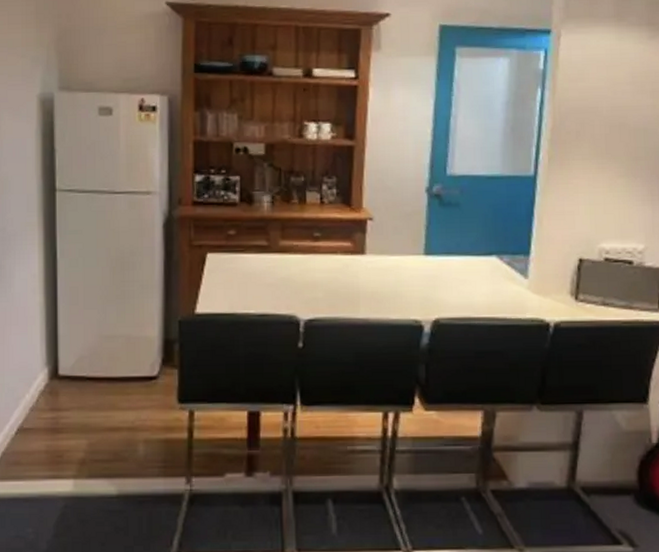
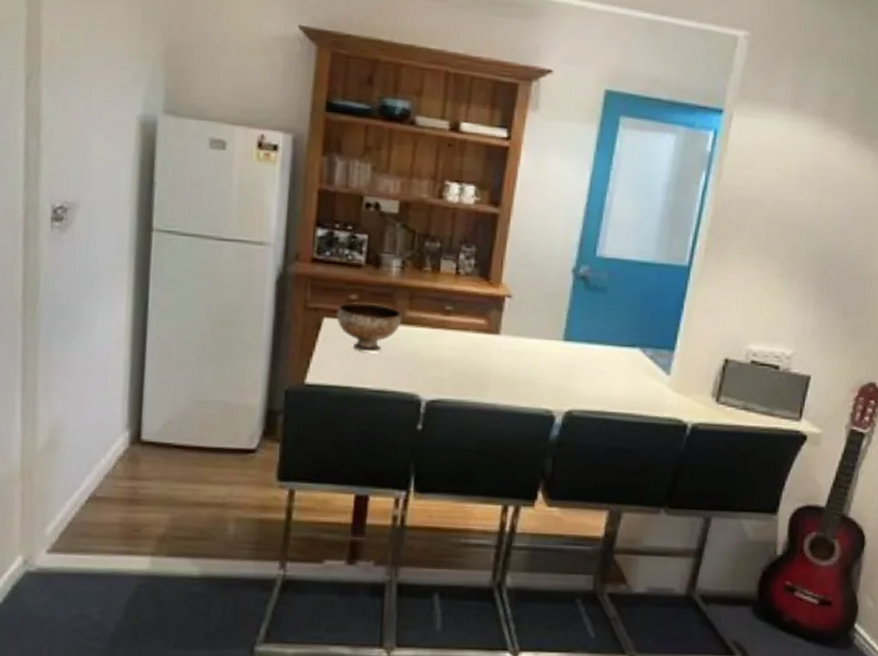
bowl: none [218,235,276,281] -> present [336,302,402,352]

